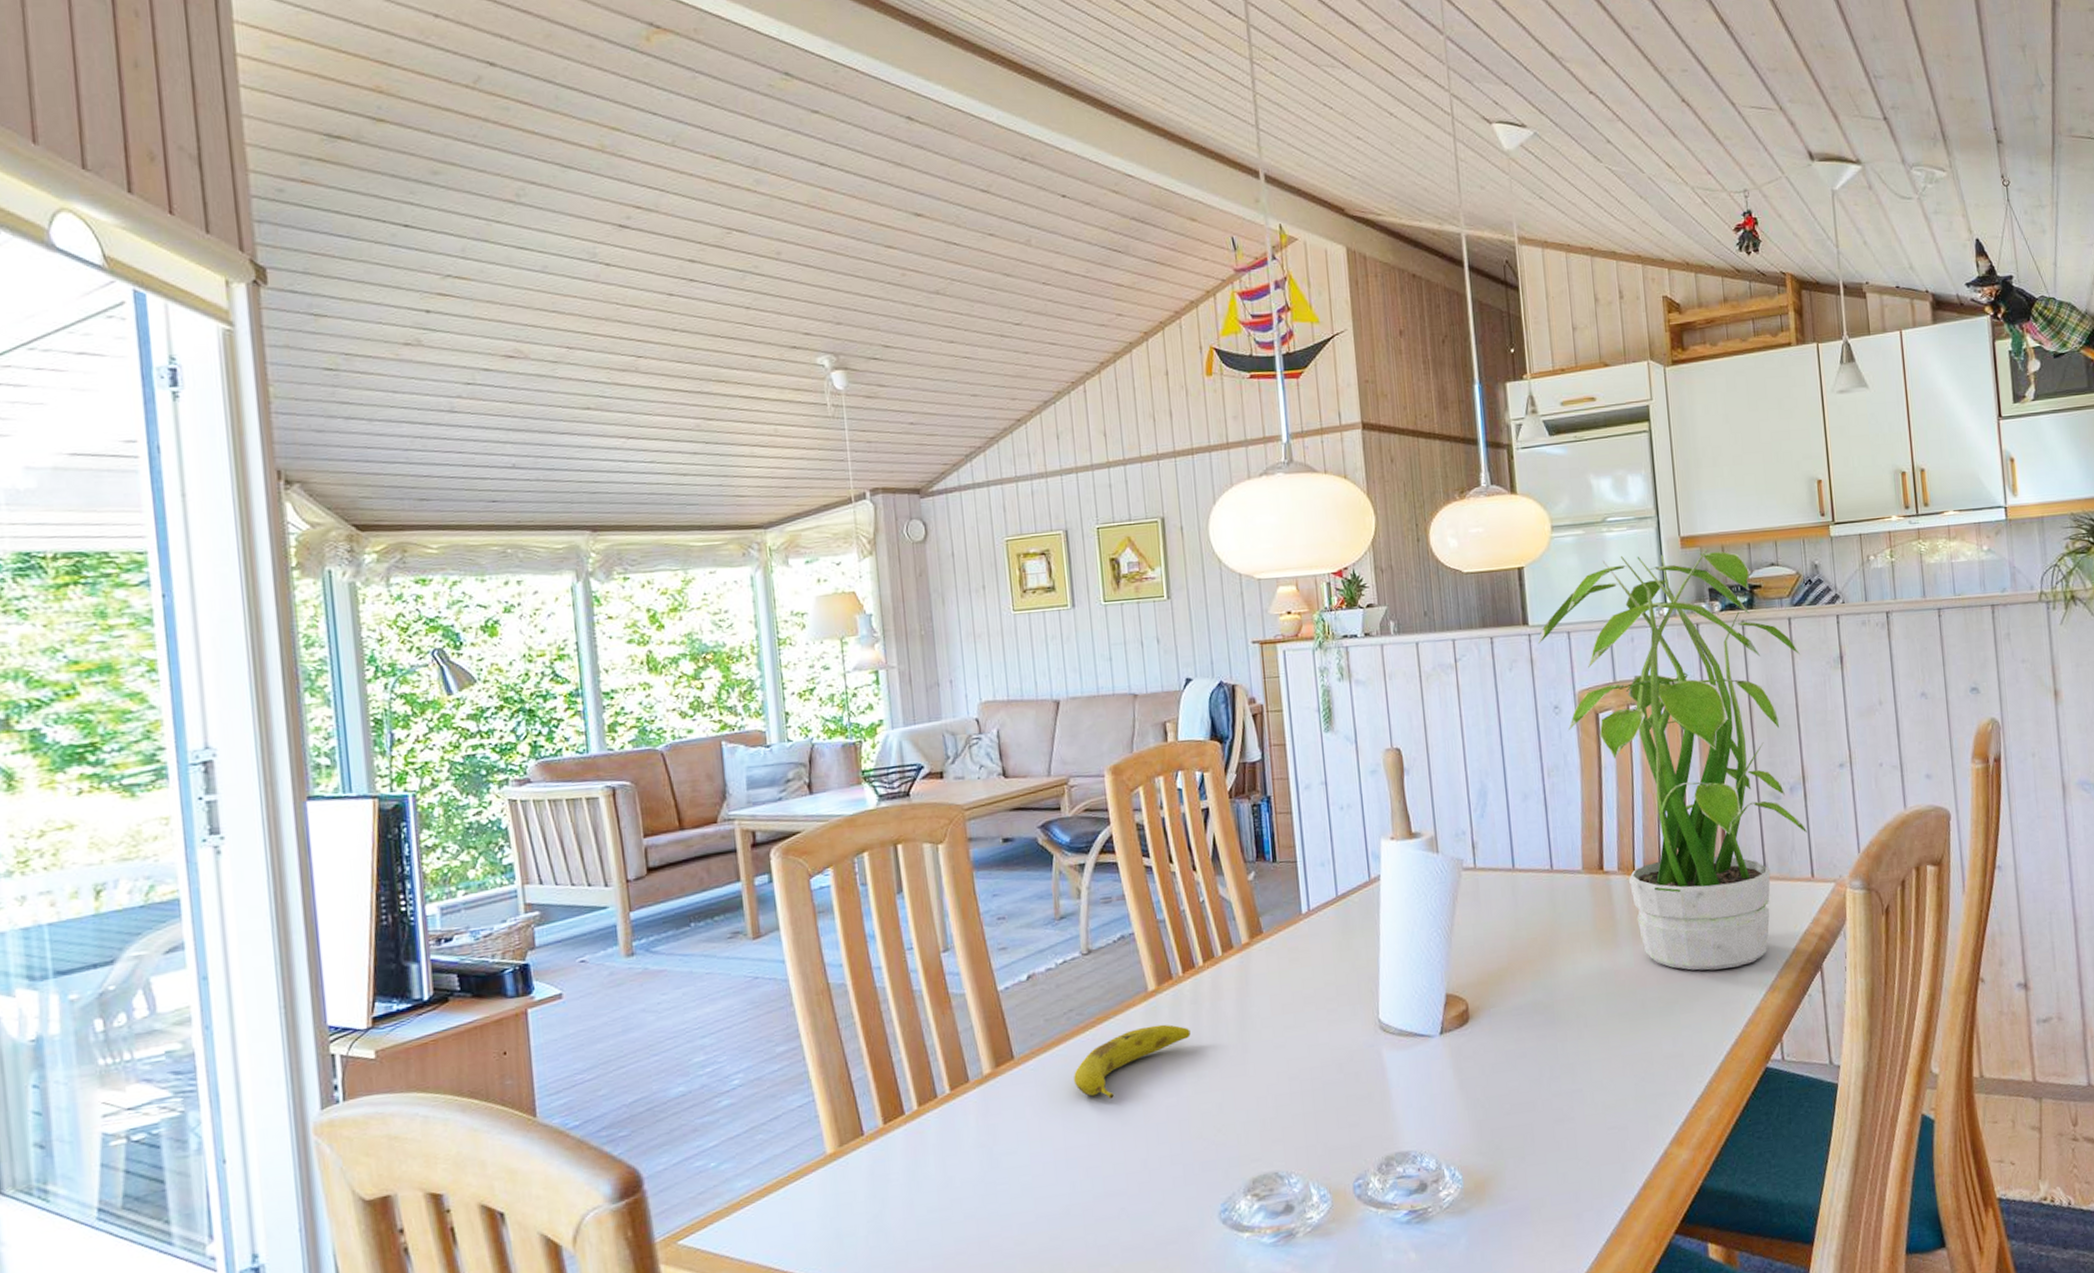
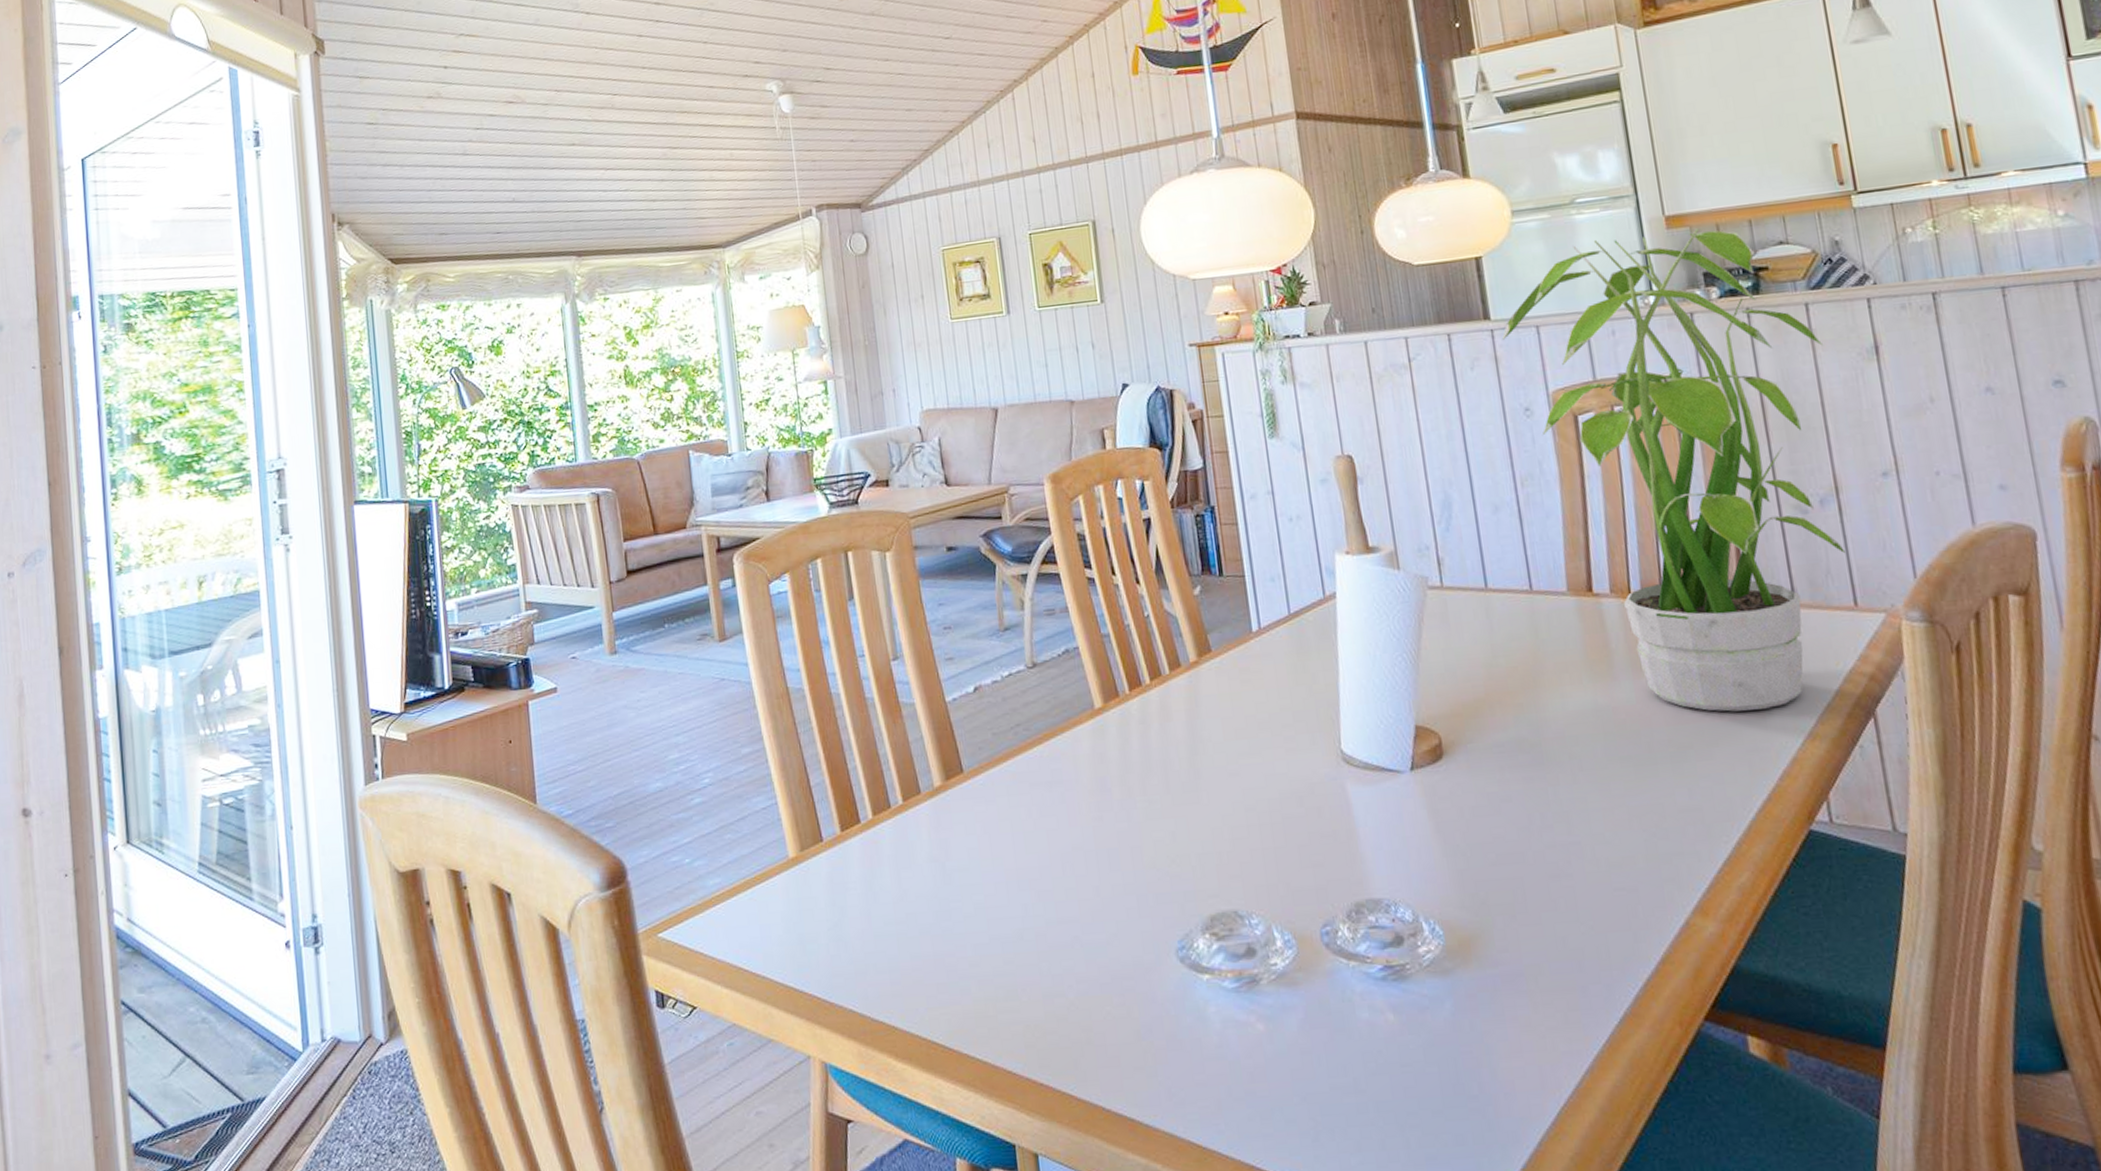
fruit: present [1074,1024,1191,1098] -> none [1022,744,1140,819]

